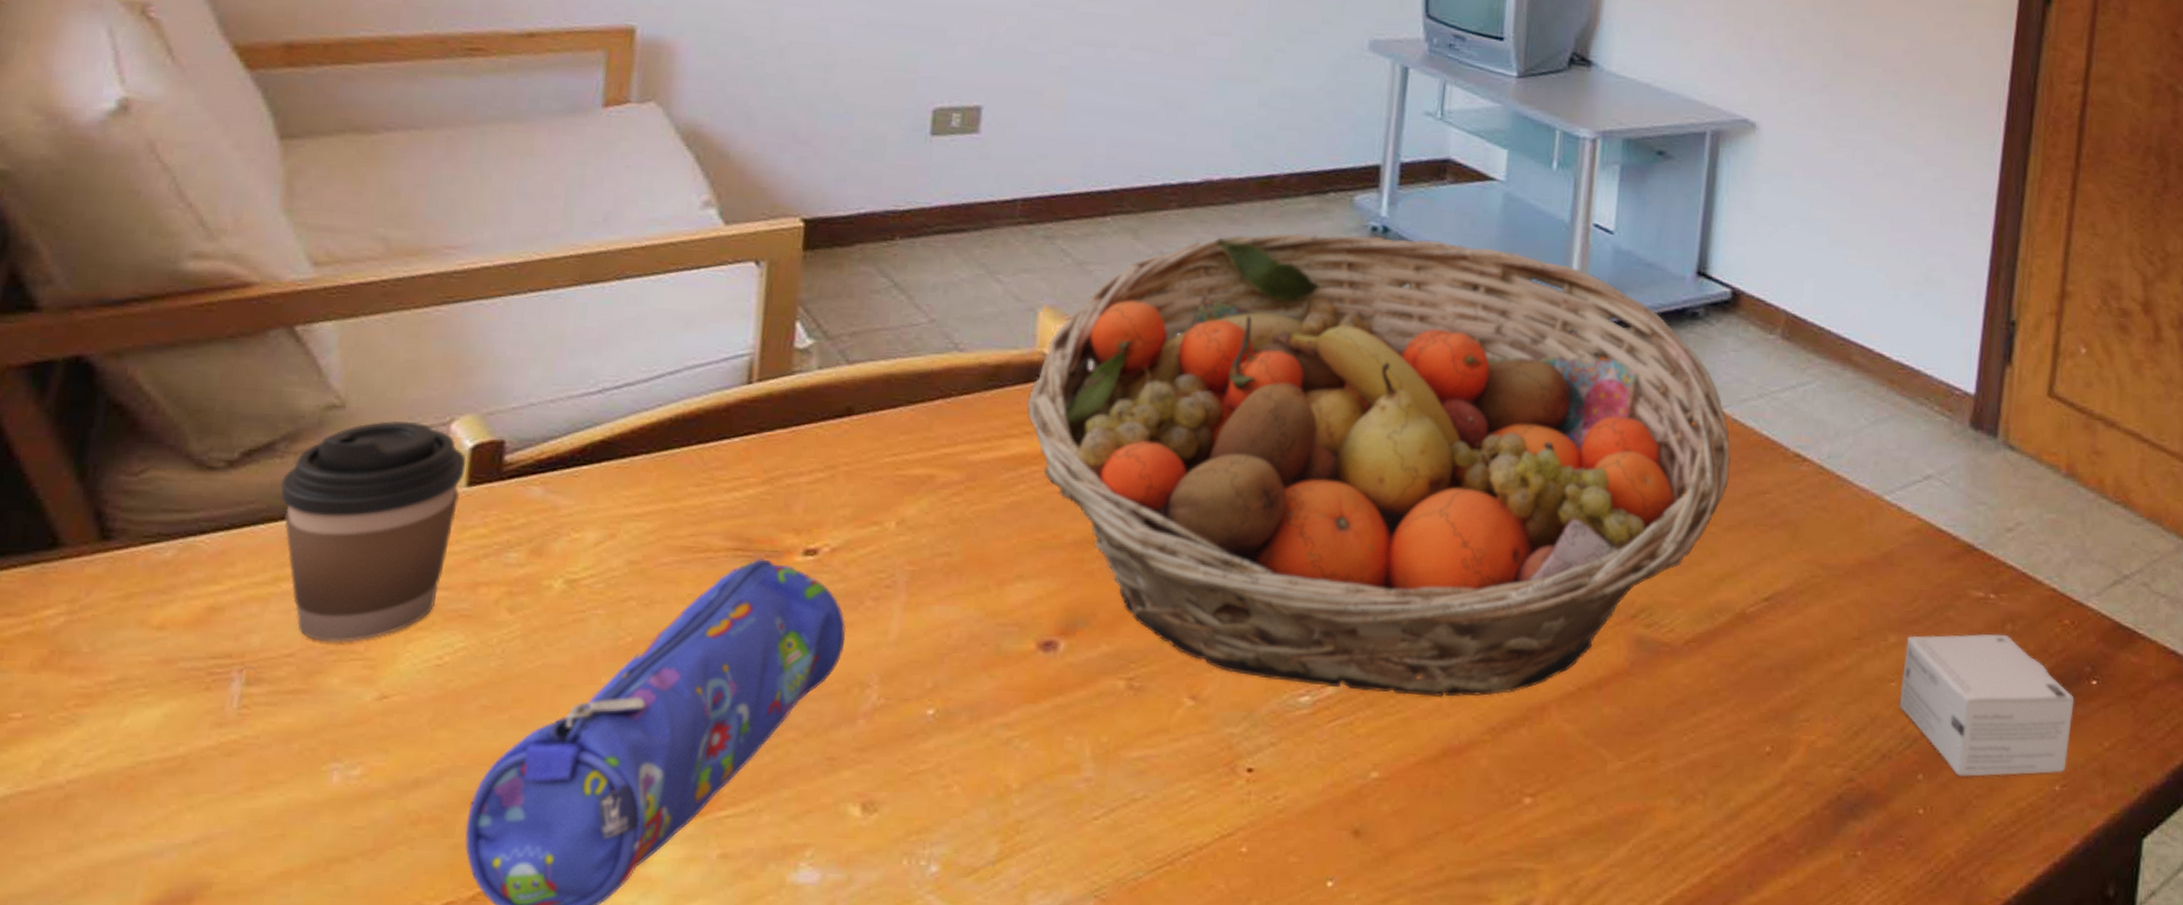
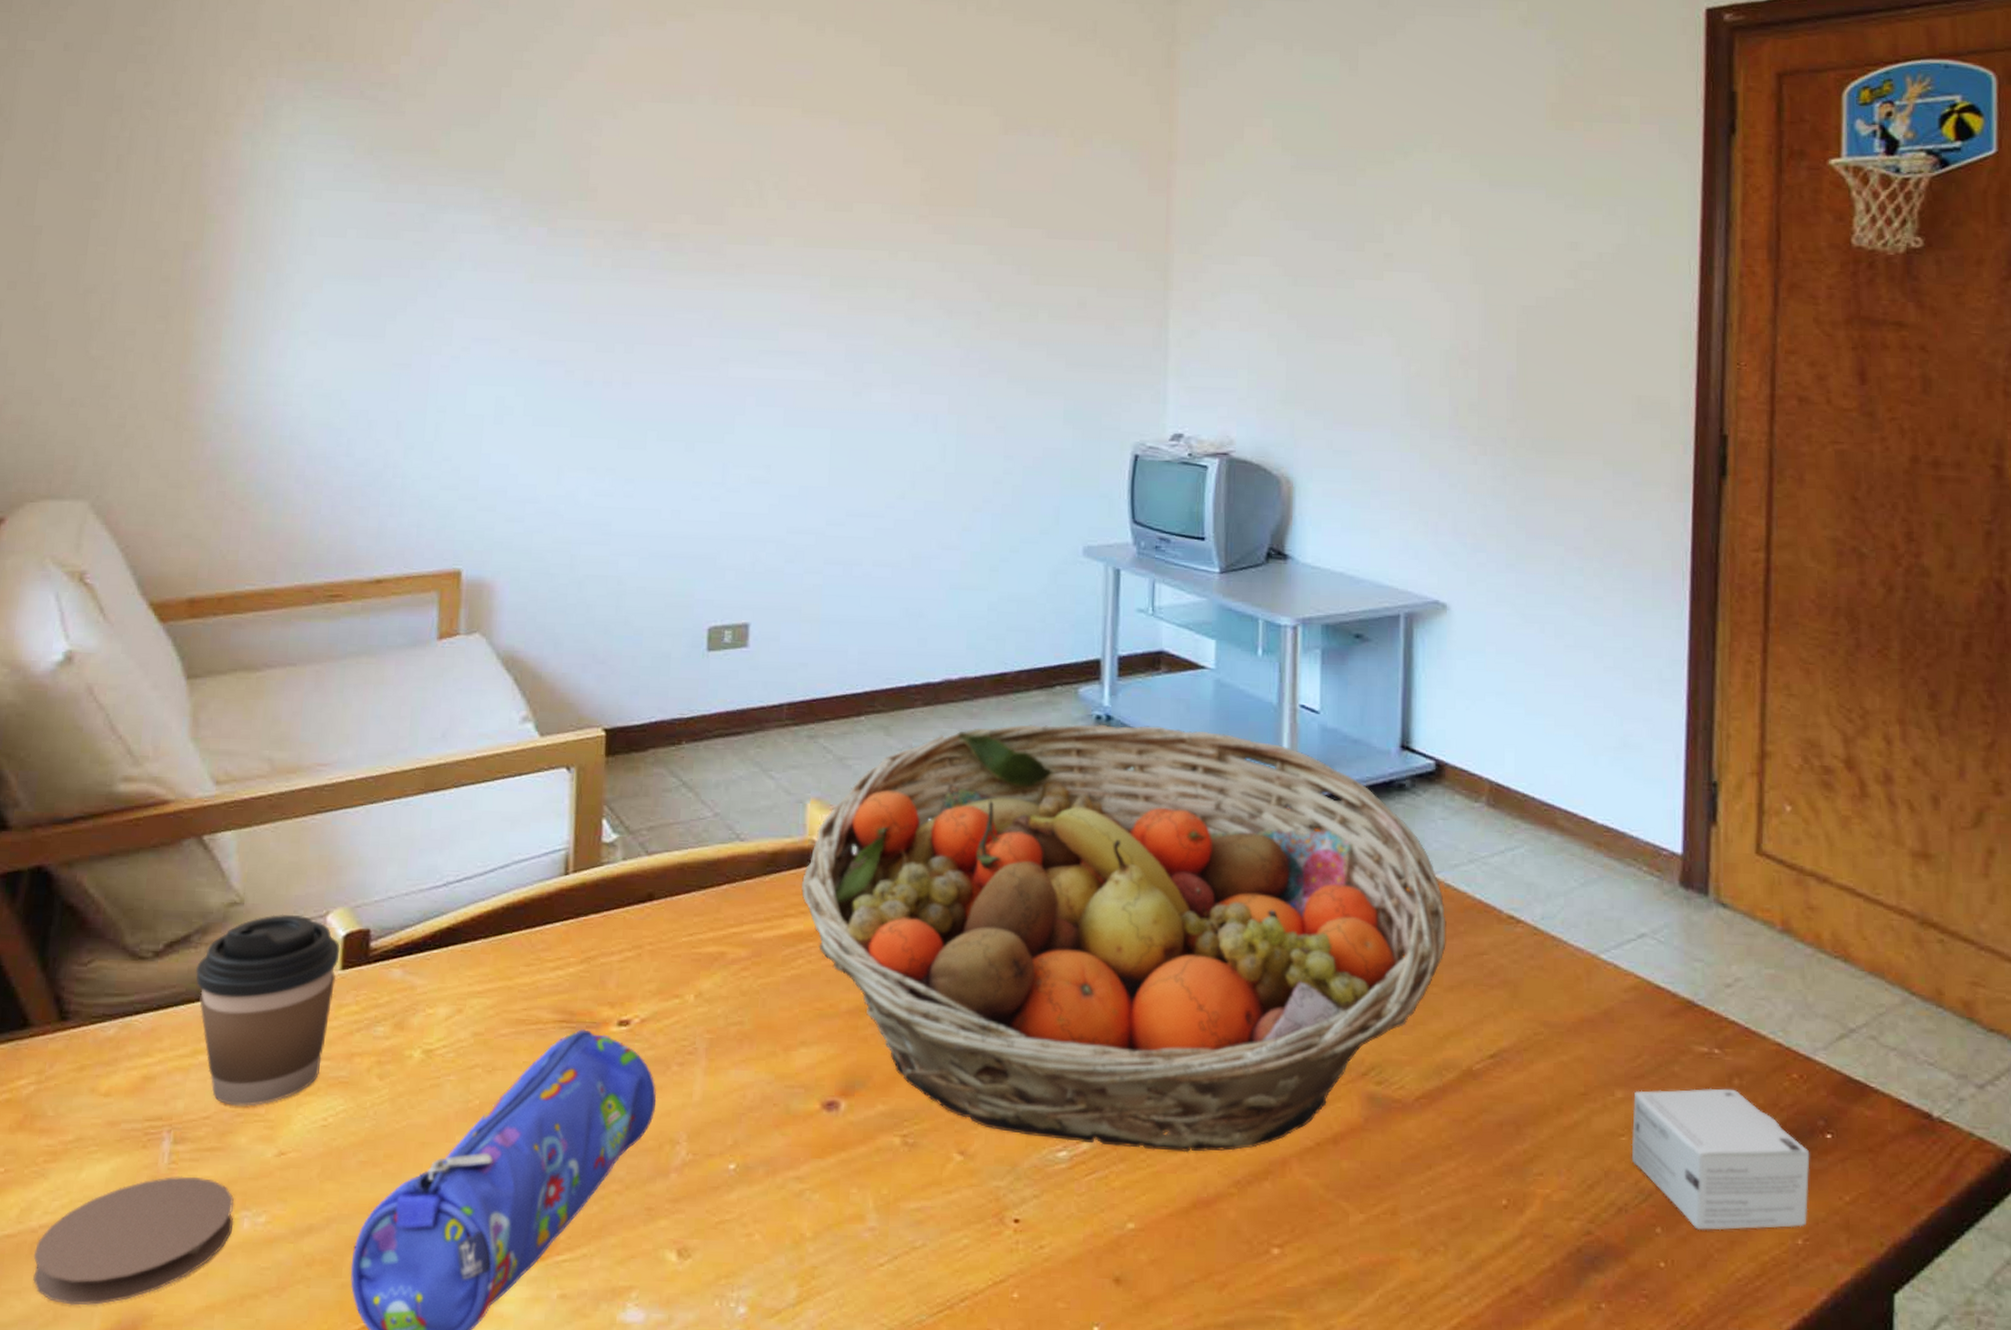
coaster: none [57,722,321,873] -> present [33,1176,234,1306]

